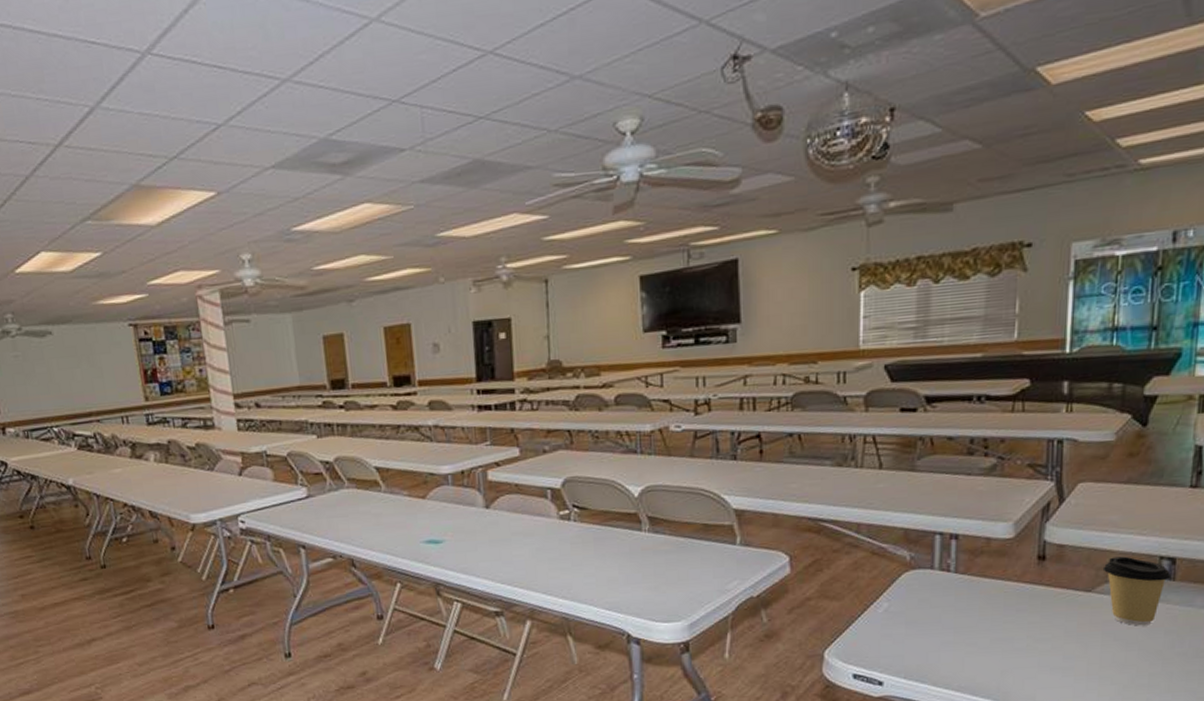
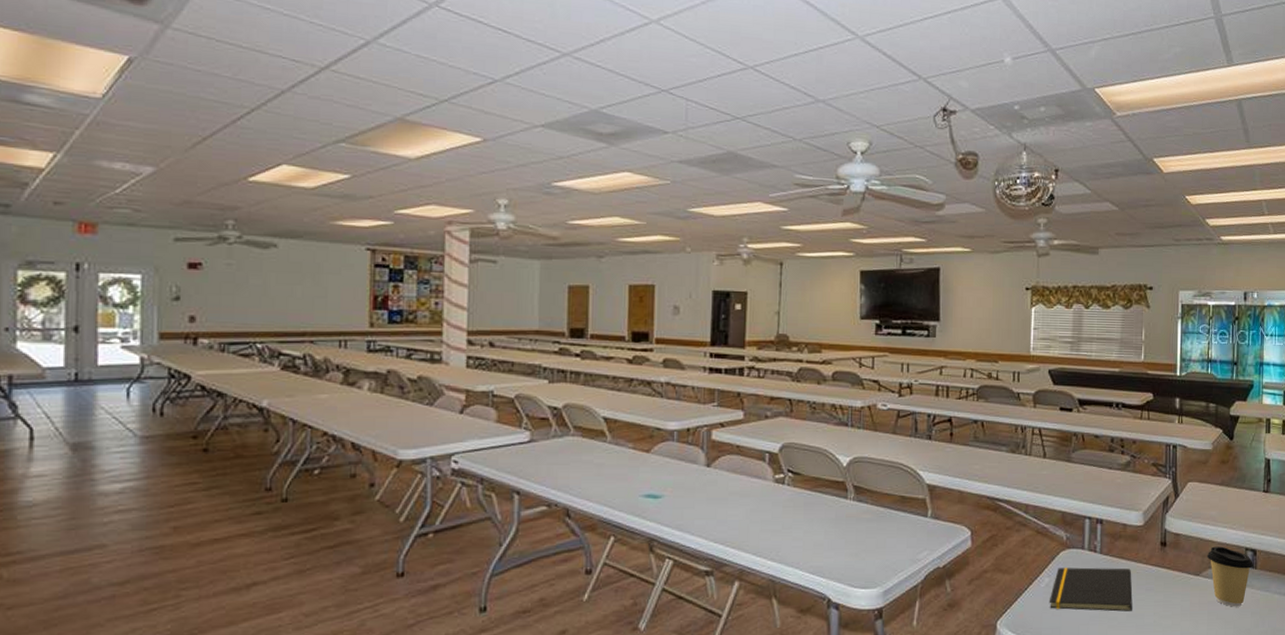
notepad: none [888,588,998,636] -> present [1049,567,1133,612]

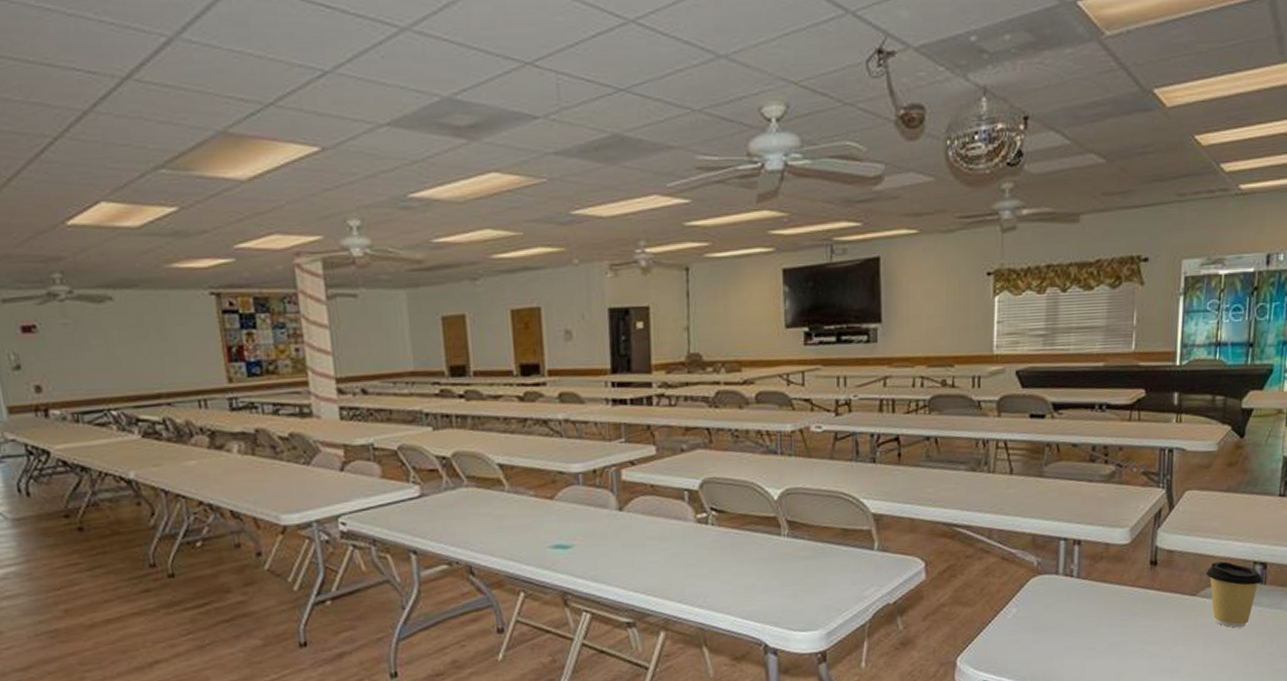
notepad: present [1049,567,1133,612] -> none [1016,592,1115,642]

